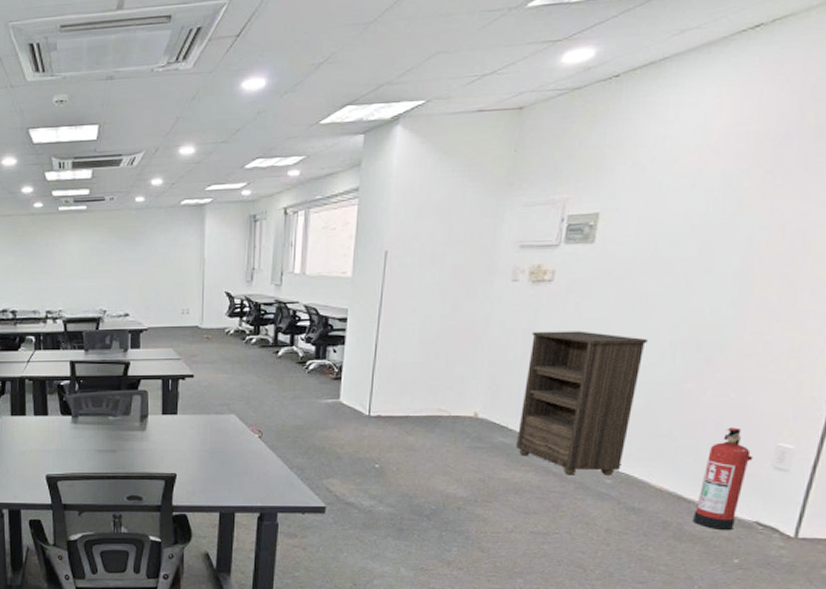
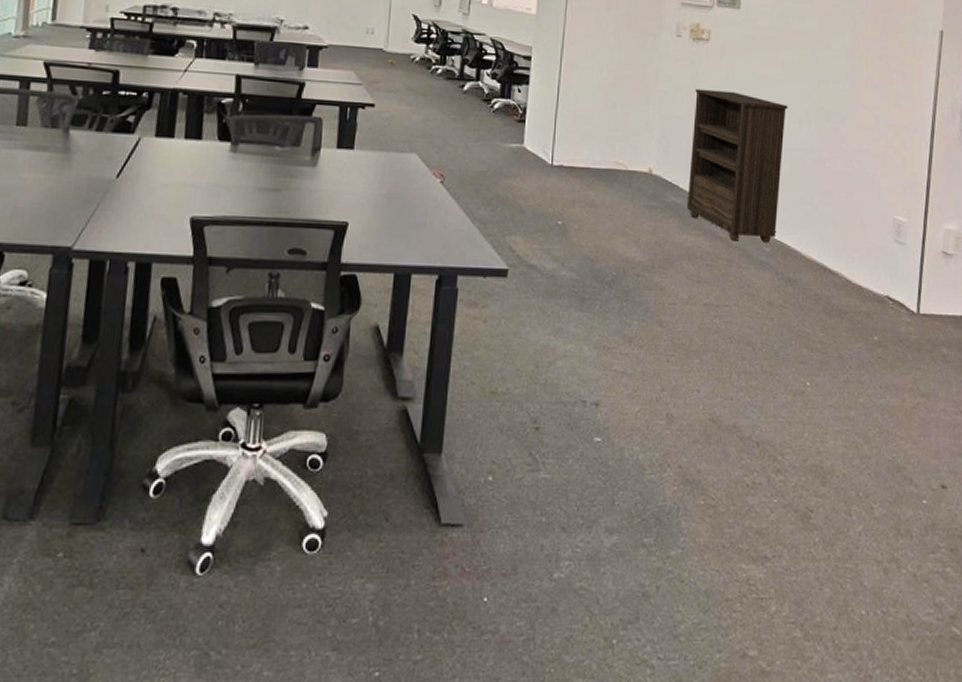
fire extinguisher: present [693,427,754,531] -> none [838,198,878,306]

